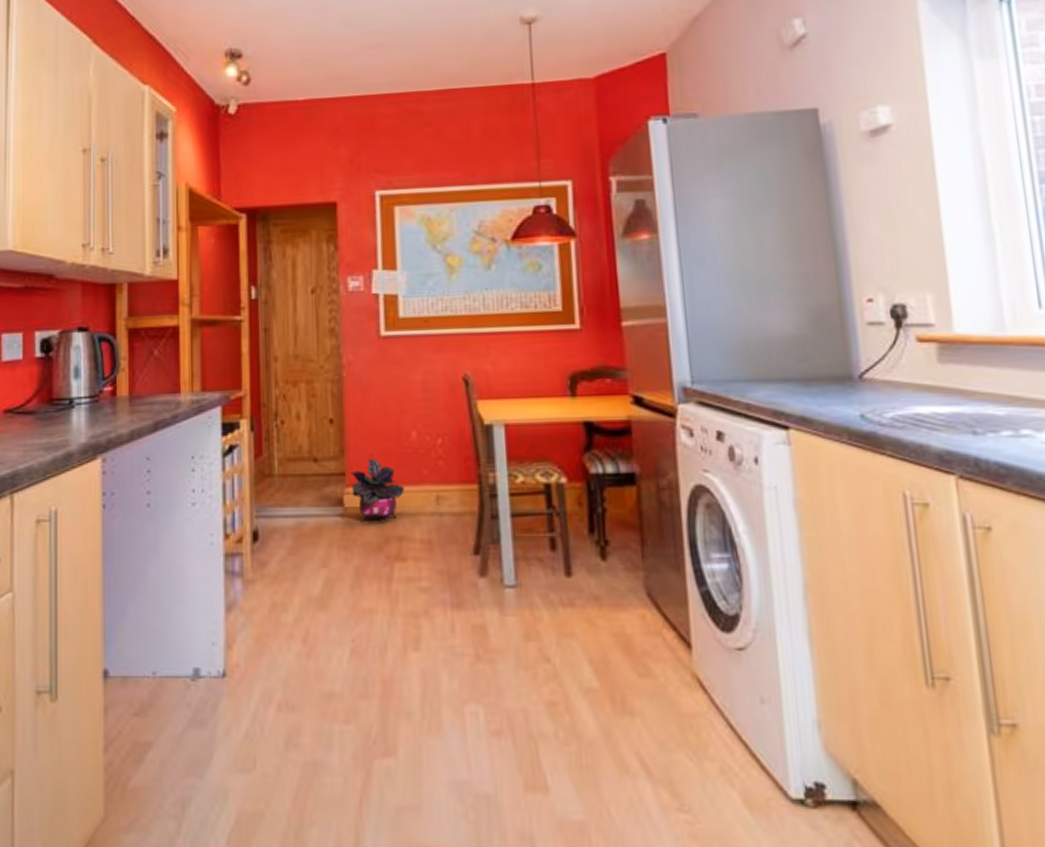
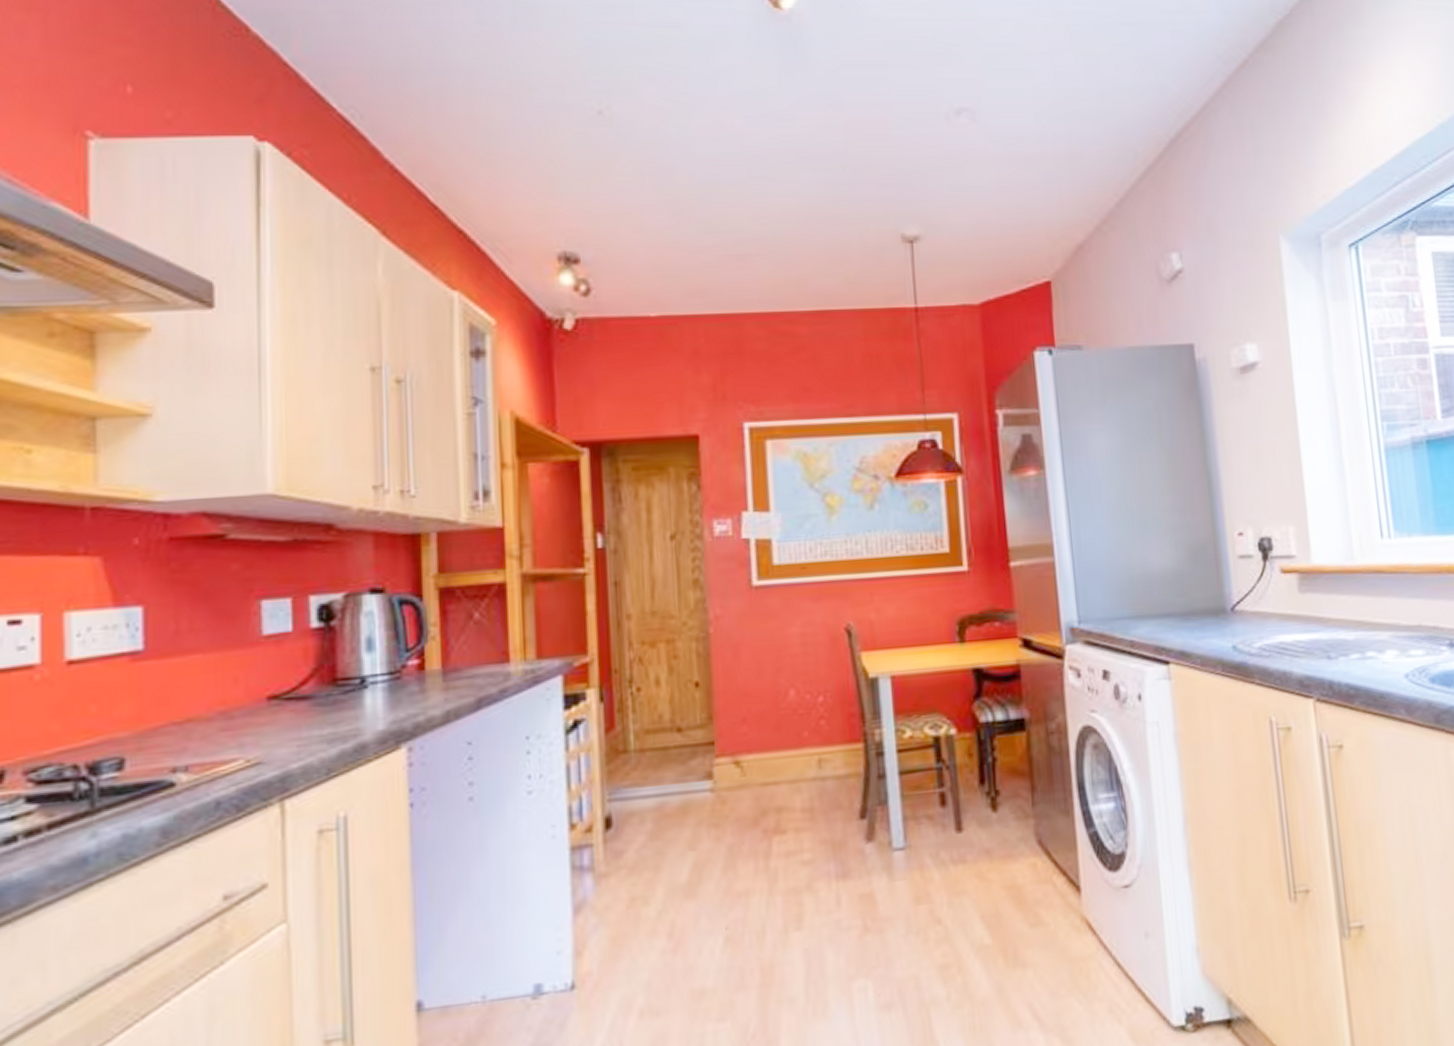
potted plant: present [349,458,405,522] -> none [719,723,783,795]

